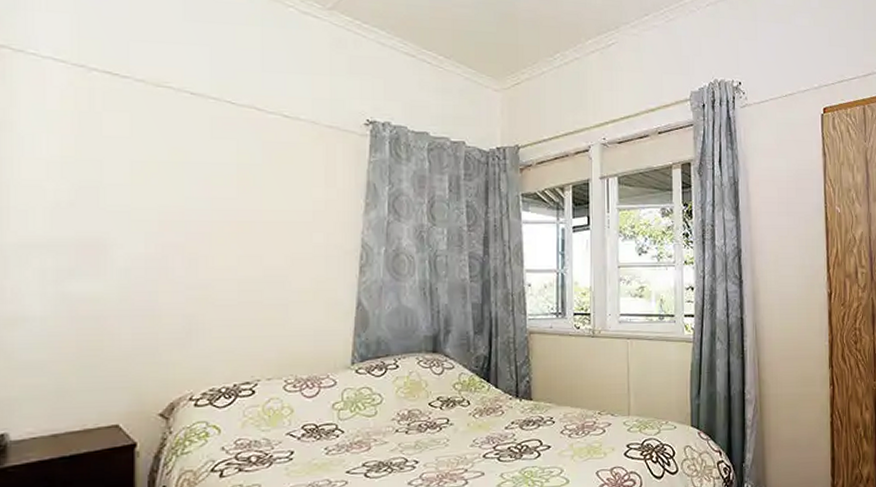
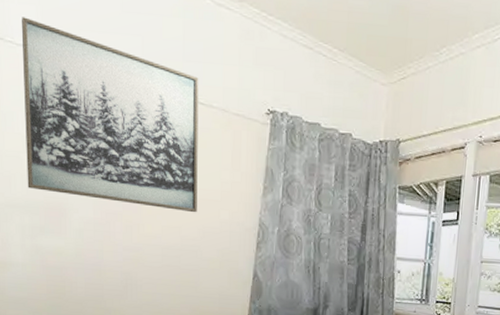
wall art: none [49,26,283,238] -> present [21,17,199,213]

